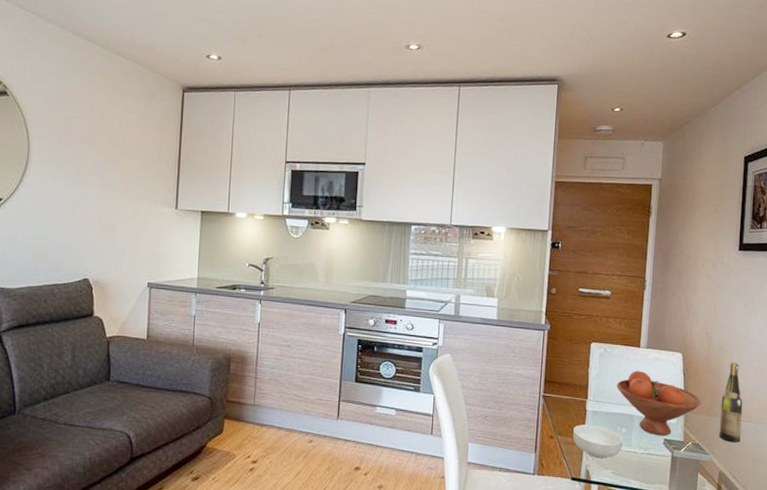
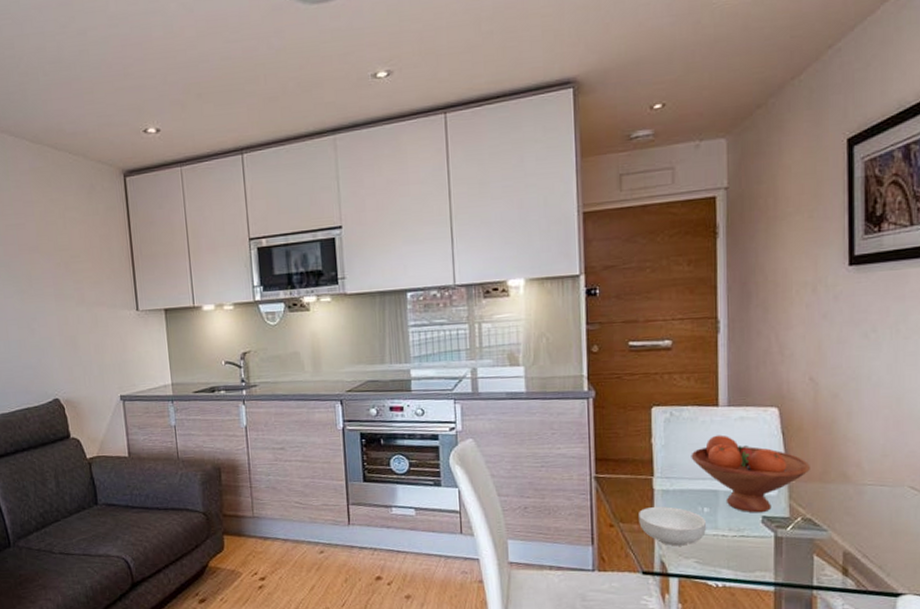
wine bottle: present [719,362,743,443] -> none [839,411,871,514]

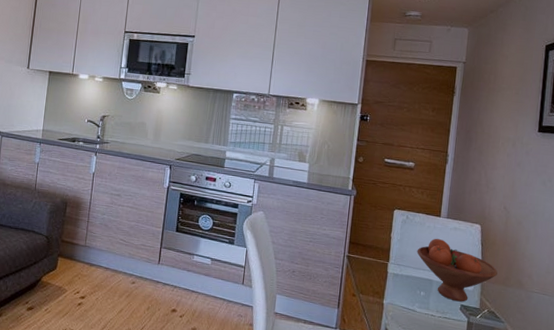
cereal bowl: present [639,507,706,546] -> none [374,285,421,319]

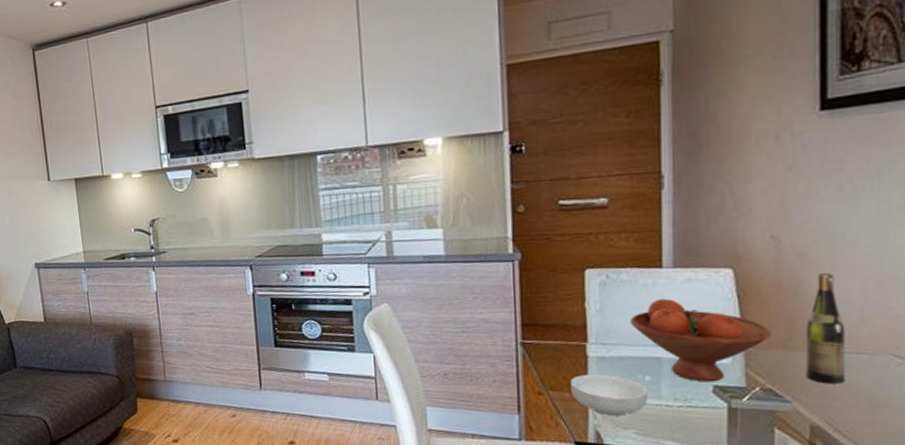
cereal bowl: none [374,285,421,319] -> present [571,374,647,416]
wine bottle: none [514,236,539,314] -> present [806,272,845,384]

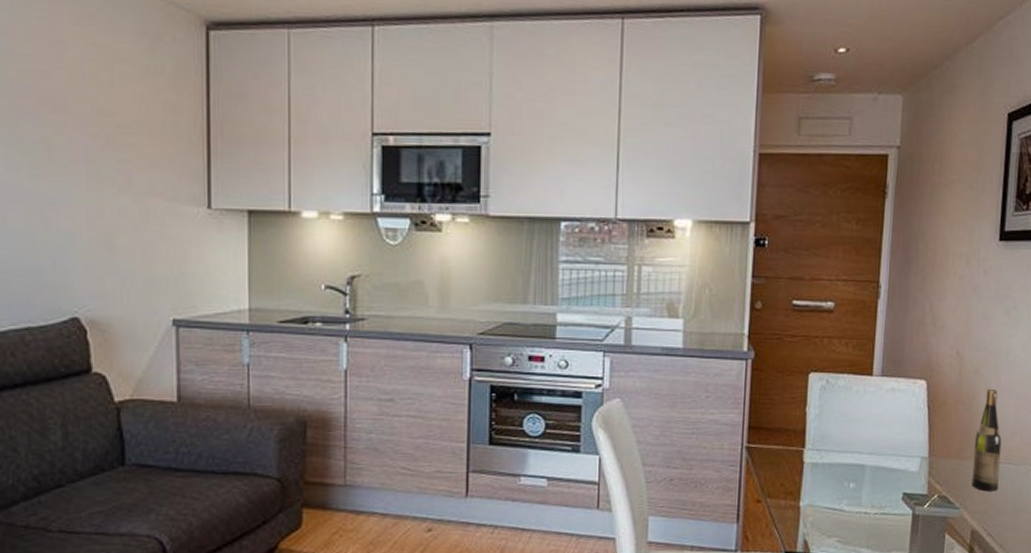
cereal bowl: present [571,374,647,416] -> none [786,481,851,524]
fruit bowl: present [630,298,771,382] -> none [842,406,950,490]

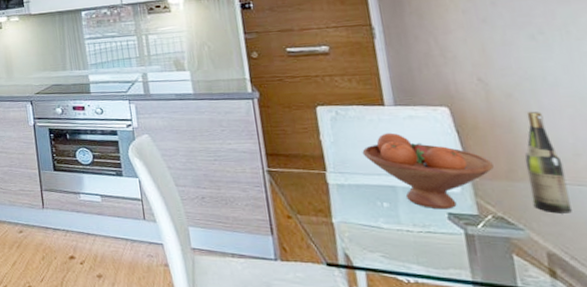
fruit bowl: none [842,406,950,490] -> present [362,132,494,210]

